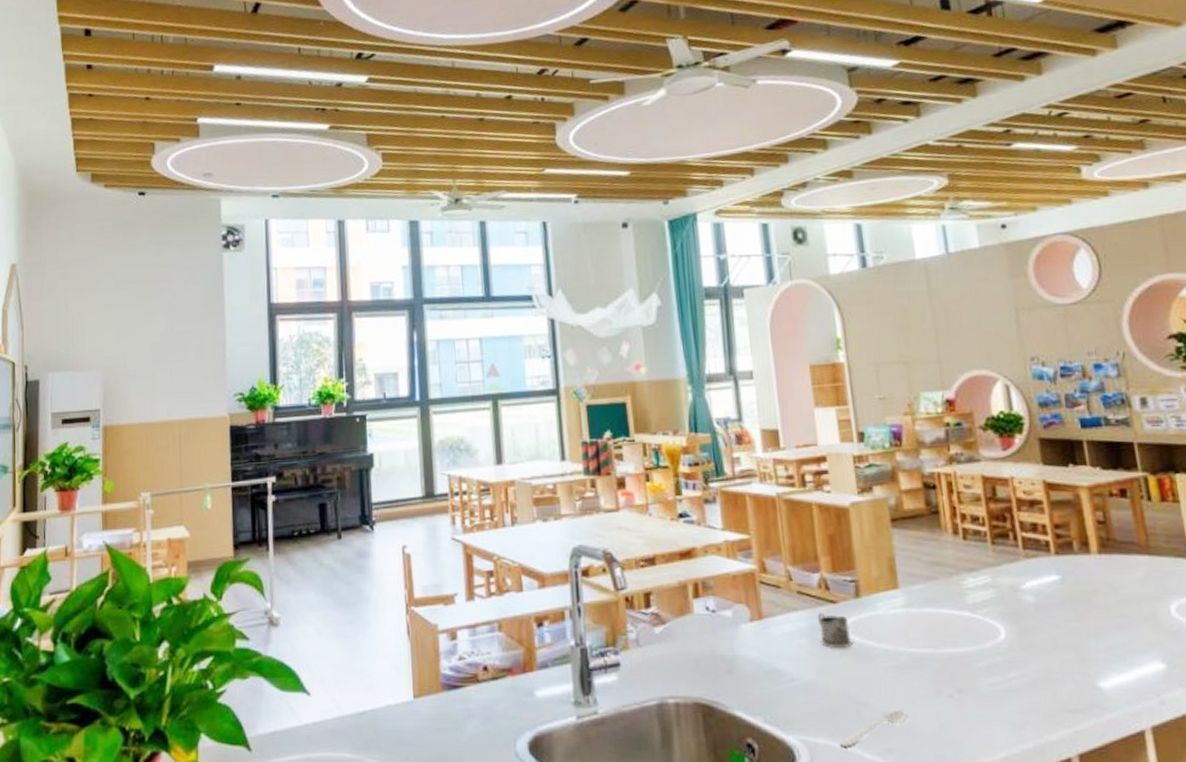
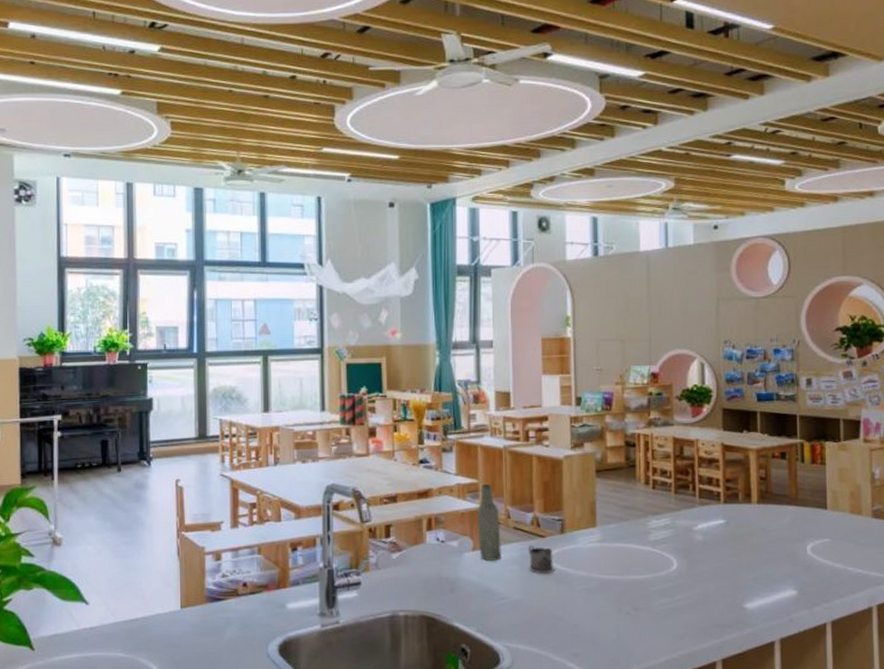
bottle: none [751,539,787,633] -> present [477,483,502,561]
spoon: present [838,709,908,747] -> none [535,623,593,651]

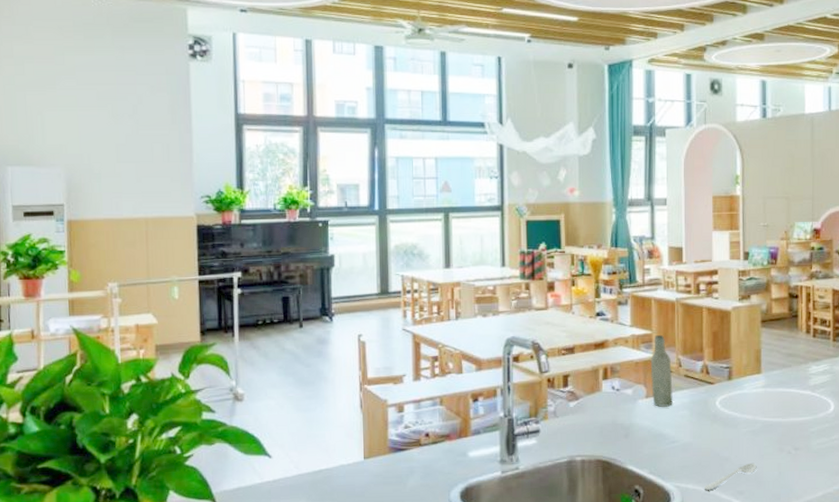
tea glass holder: present [528,545,554,573] -> none [697,391,722,418]
spoon: none [535,623,593,651] -> present [704,463,757,490]

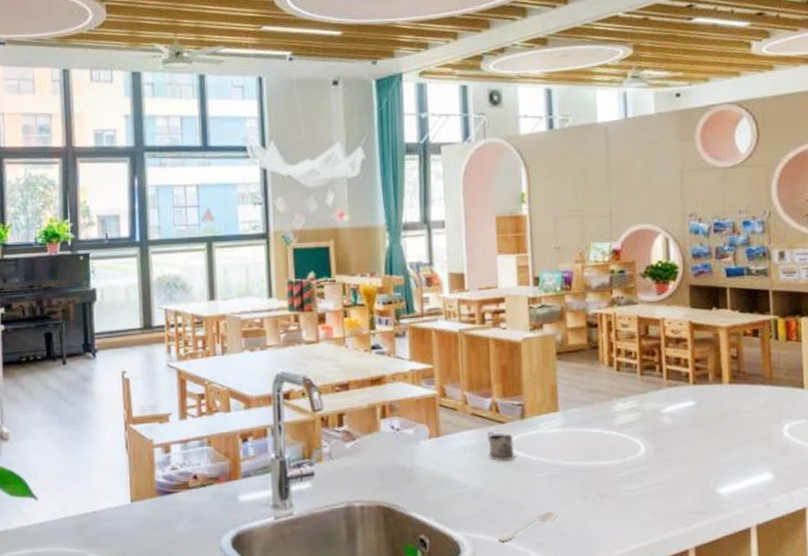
bottle: present [650,334,674,407] -> none [432,369,460,448]
tea glass holder: none [697,391,722,418] -> present [487,431,515,461]

